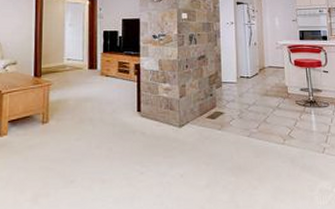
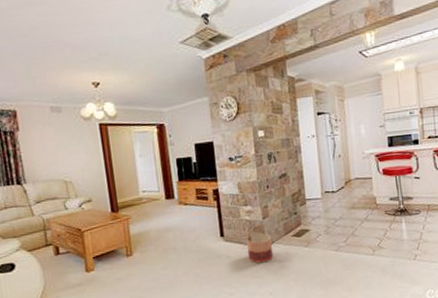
basket: none [163,101,187,143] -> present [246,223,274,263]

